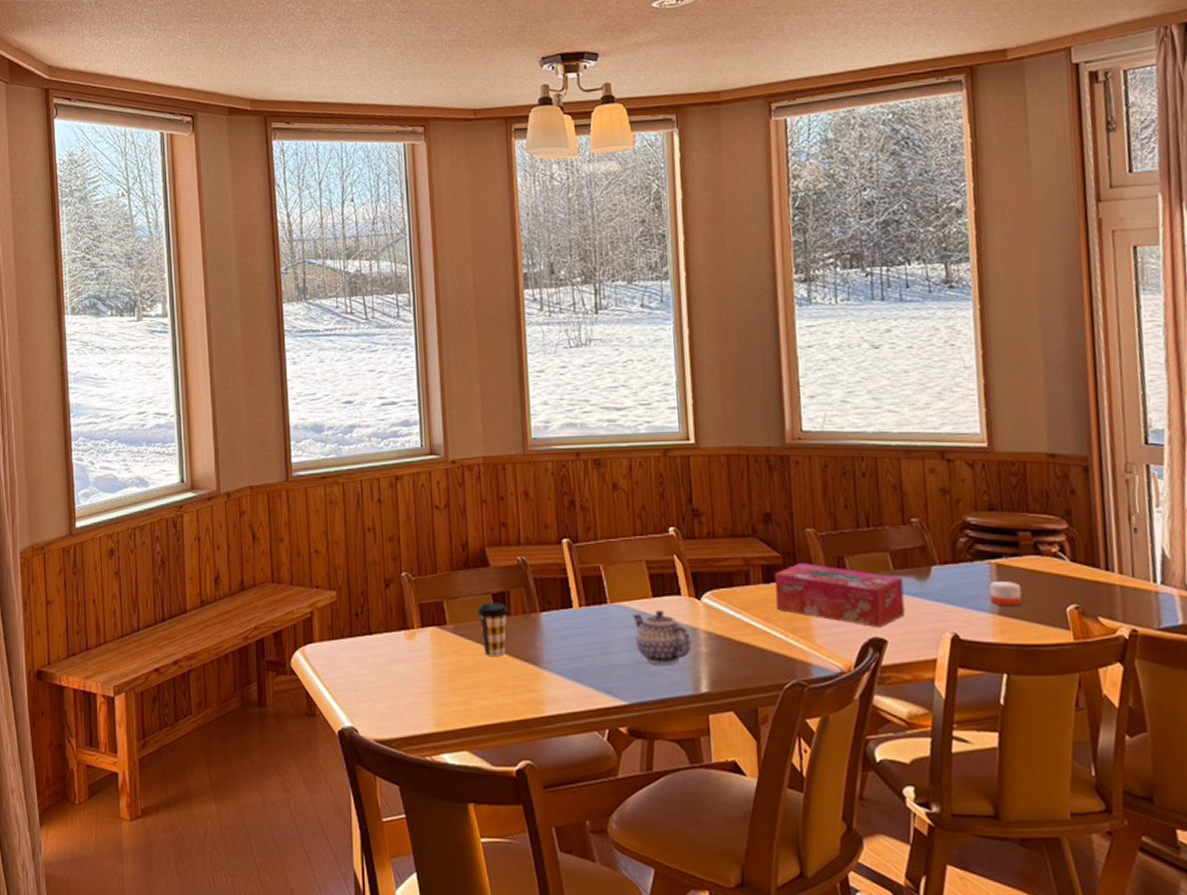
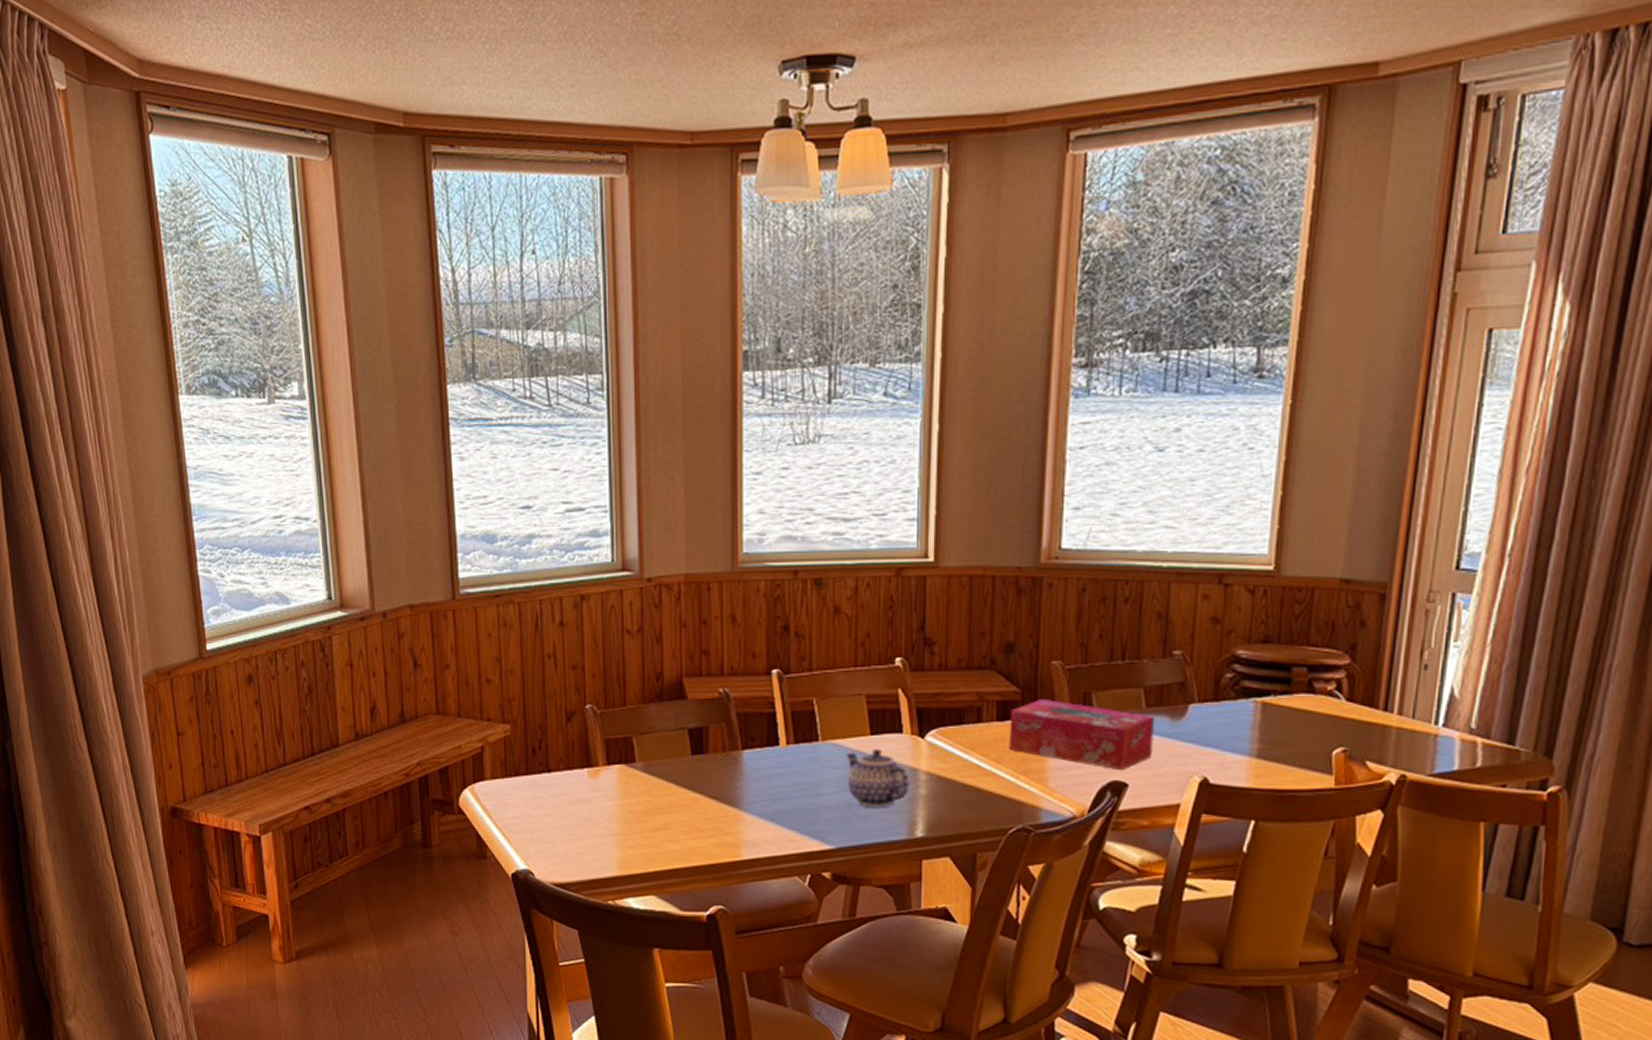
coffee cup: present [477,603,509,656] -> none [671,739,706,796]
candle: present [989,582,1022,607] -> none [1250,722,1286,749]

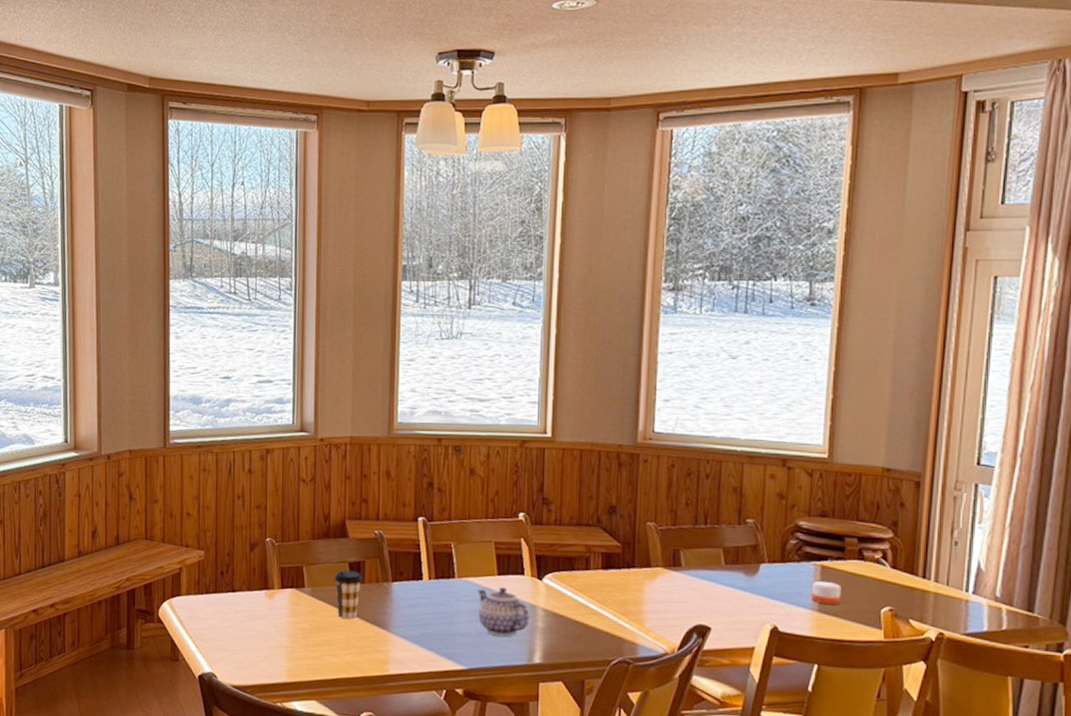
coffee cup: none [671,739,706,796] -> present [334,571,363,619]
tissue box: present [1008,700,1154,771] -> none [611,553,732,617]
candle: none [1250,722,1286,749] -> present [812,581,842,606]

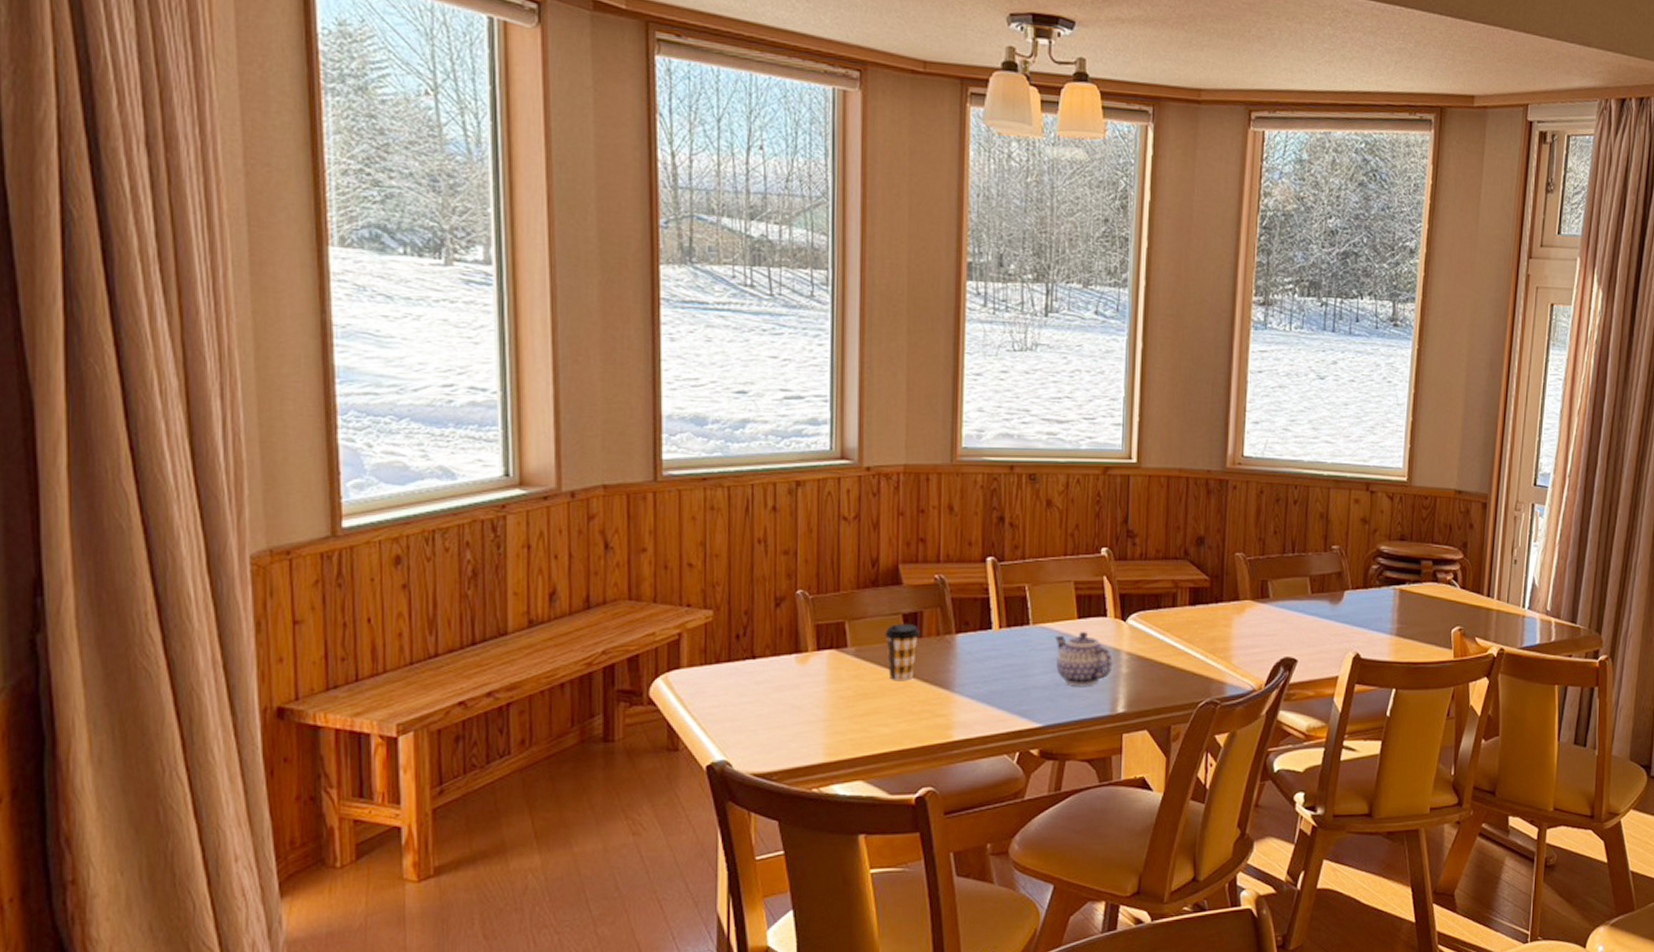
candle: present [812,581,842,606] -> none [1391,606,1418,629]

